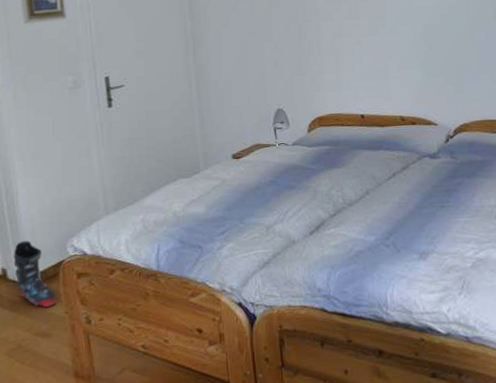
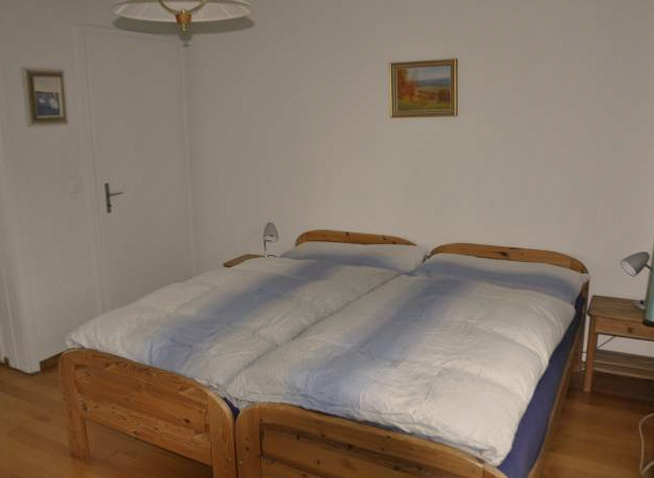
ski boot: present [14,241,56,307] -> none [15,333,55,394]

